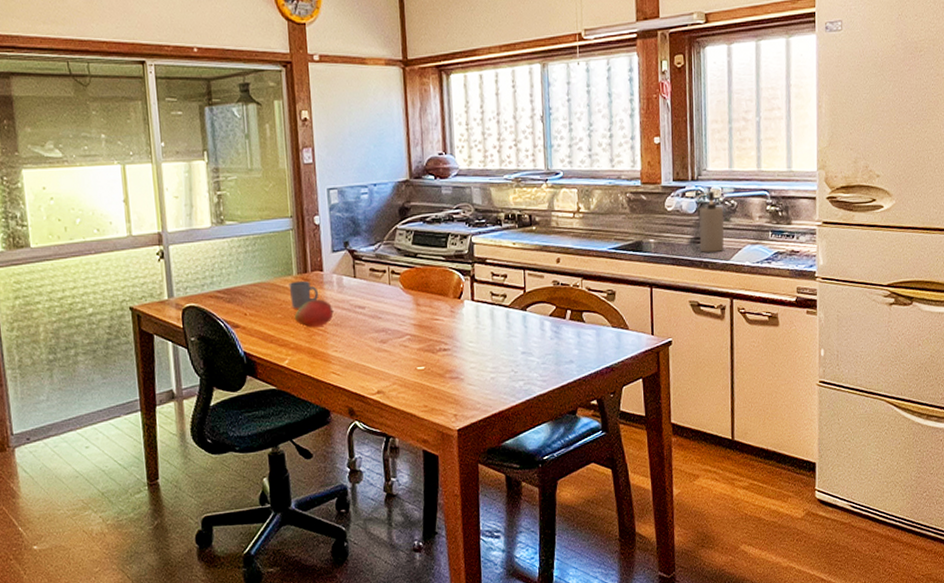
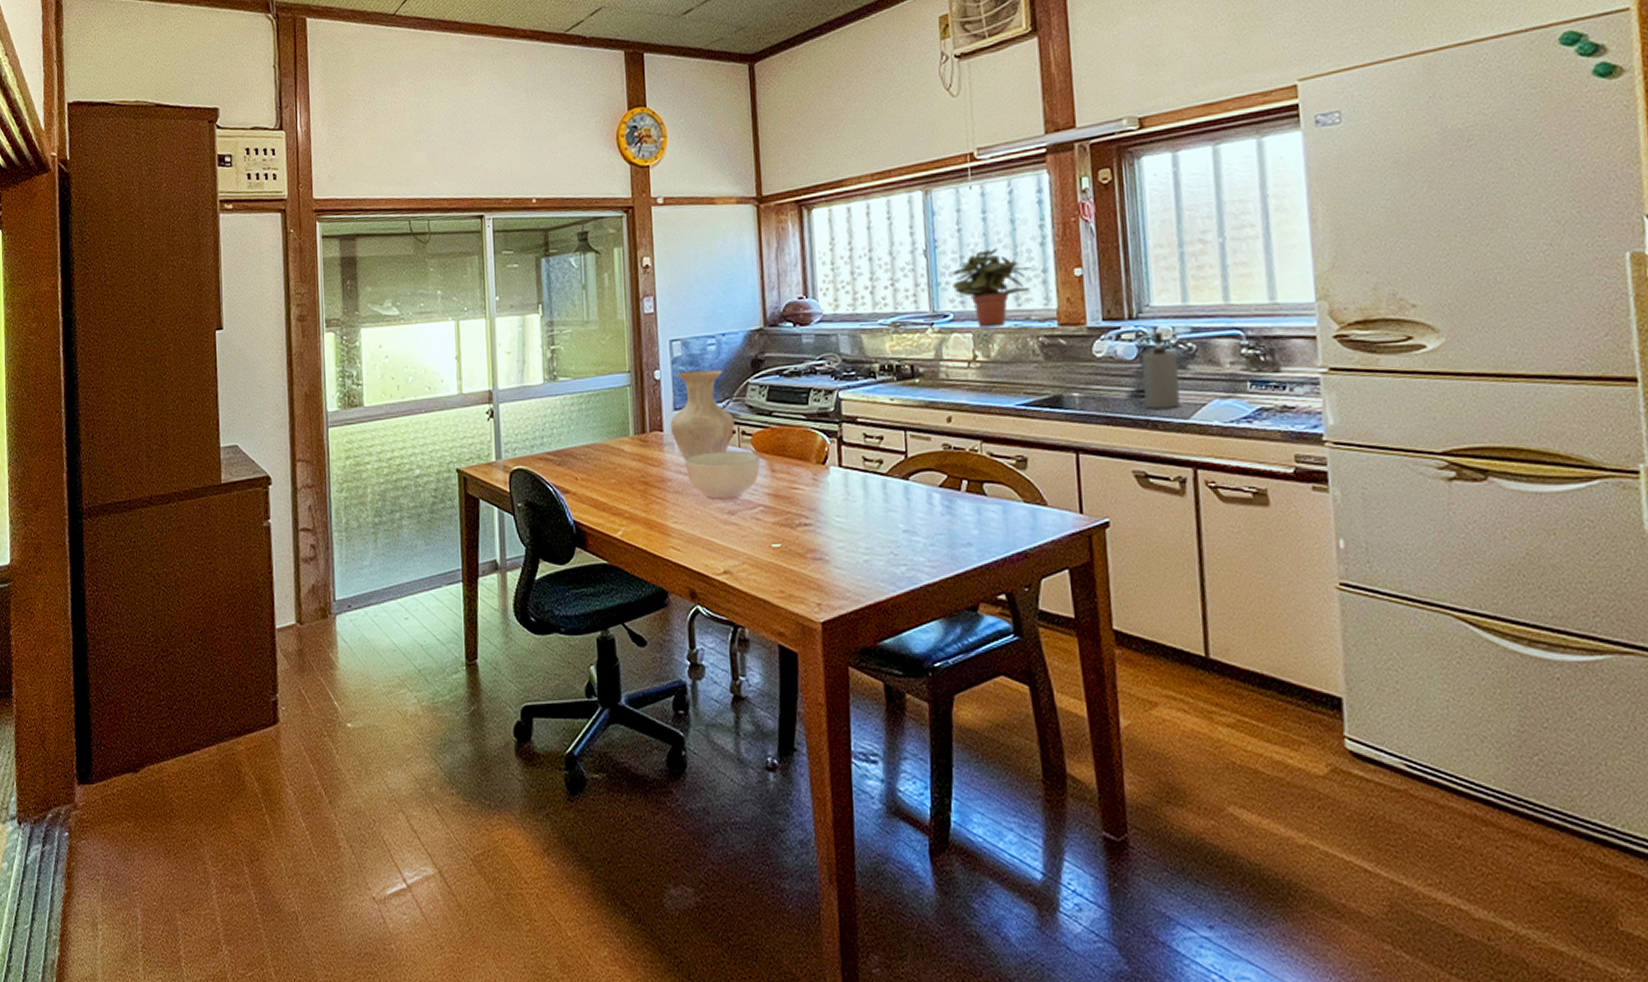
mug: present [289,280,319,310] -> none [624,442,658,475]
fruit: present [294,299,334,328] -> none [629,463,674,495]
vase: none [329,215,385,297] -> present [670,369,735,461]
bowl: none [342,288,407,331] -> present [684,451,760,500]
potted plant: none [563,117,624,185] -> present [952,248,1033,329]

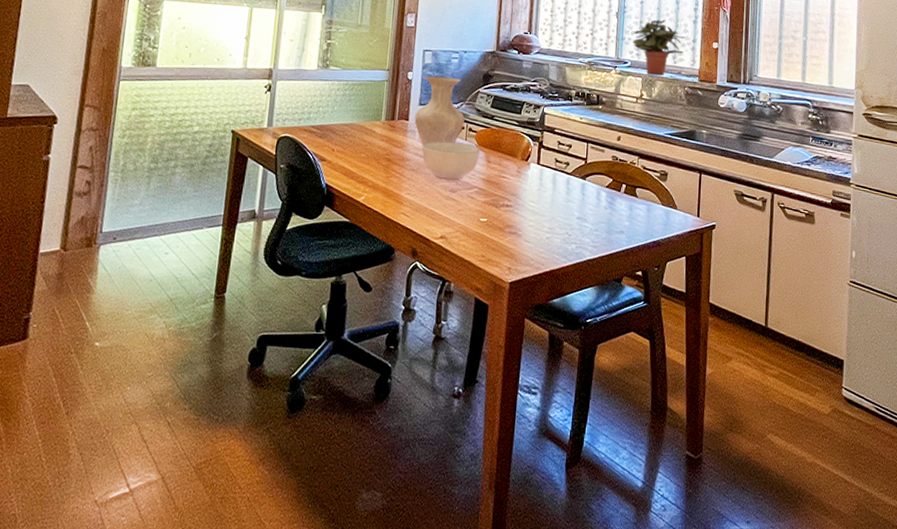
soap dispenser: present [1137,332,1180,409] -> none [746,95,771,149]

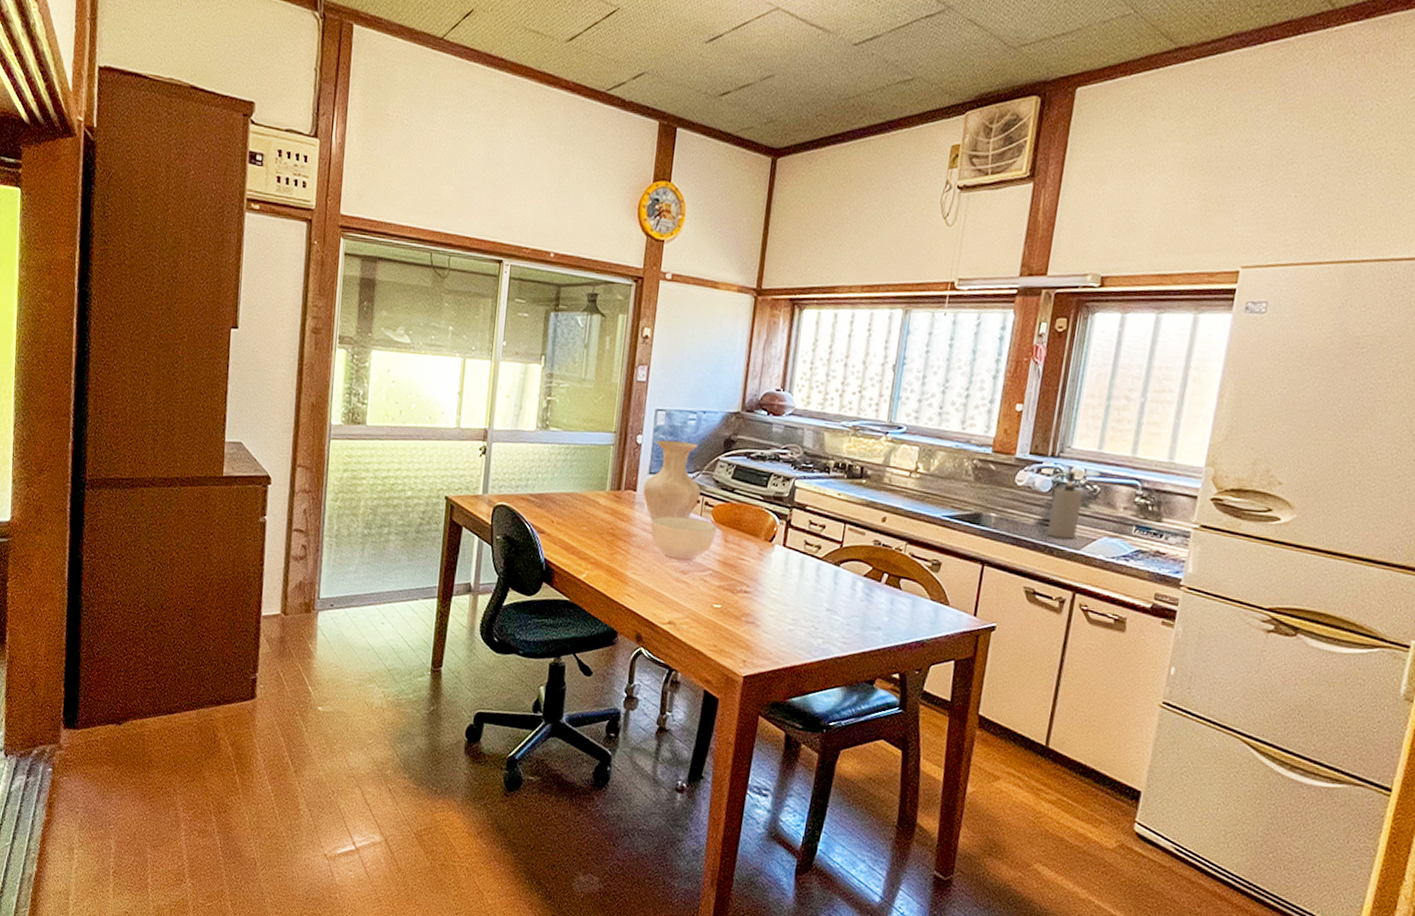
potted plant: present [633,19,687,77] -> none [911,373,982,446]
soap dispenser: none [746,95,771,149] -> present [1046,471,1084,539]

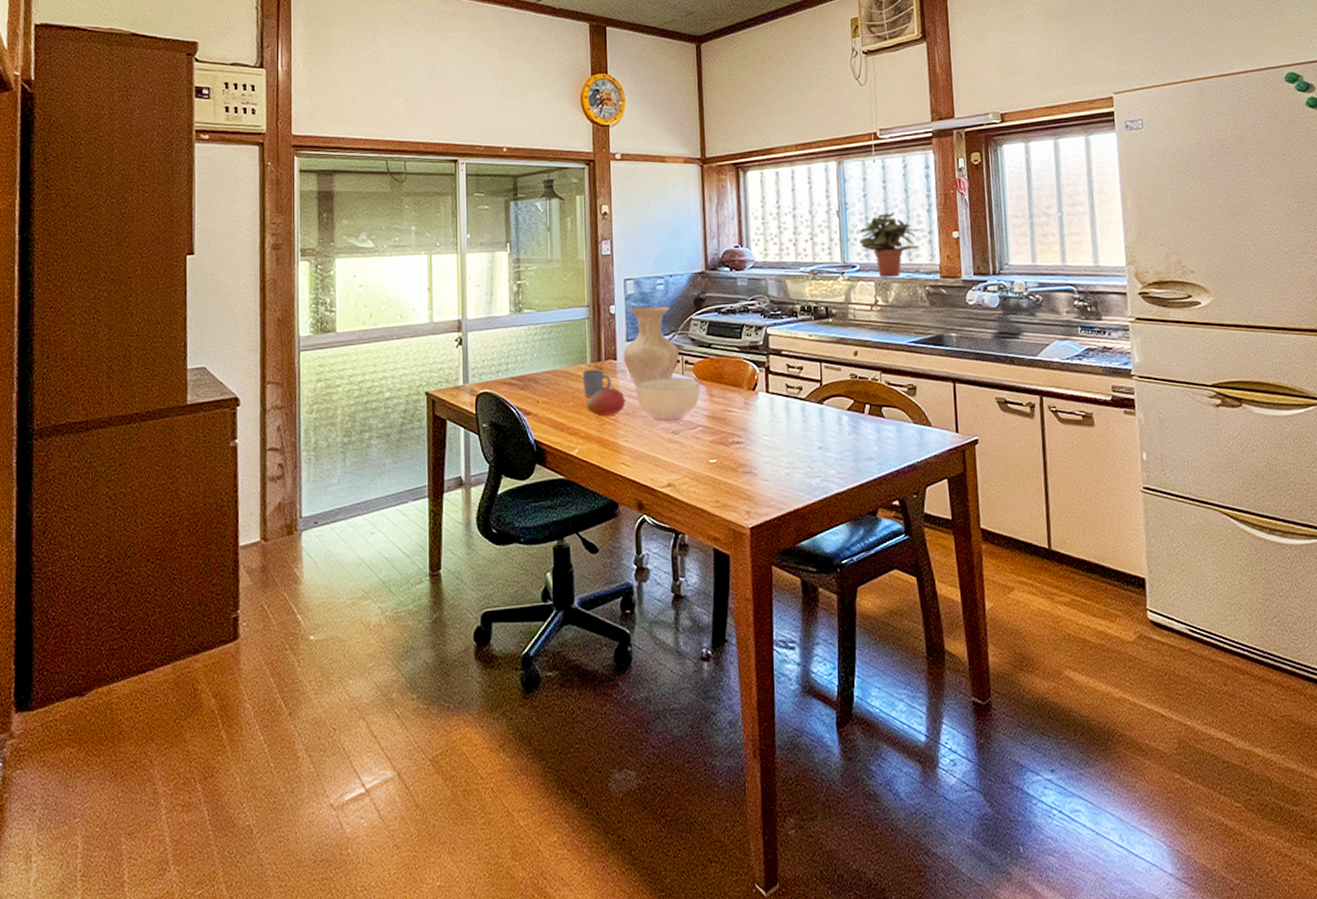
mug: none [599,497,628,526] -> present [582,369,612,398]
fruit: none [599,518,640,547] -> present [586,388,626,417]
potted plant: none [911,373,982,446] -> present [859,212,921,278]
soap dispenser: present [1046,471,1084,539] -> none [999,286,1030,348]

